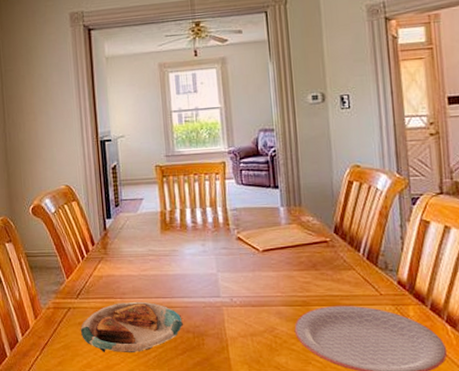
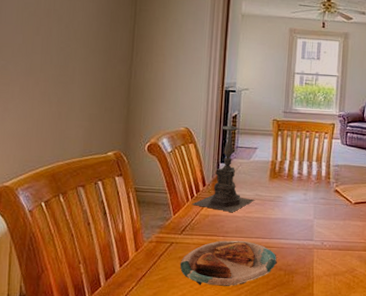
candle holder: none [83,165,148,271] -> present [192,114,254,212]

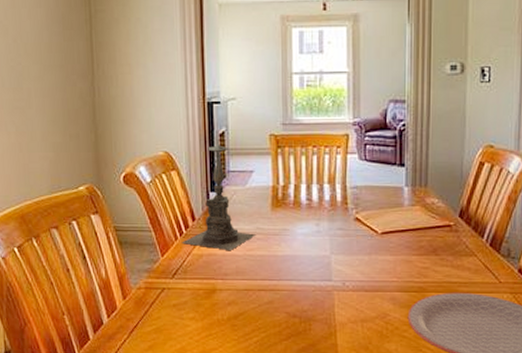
plate: present [179,240,278,287] -> none [174,283,291,338]

